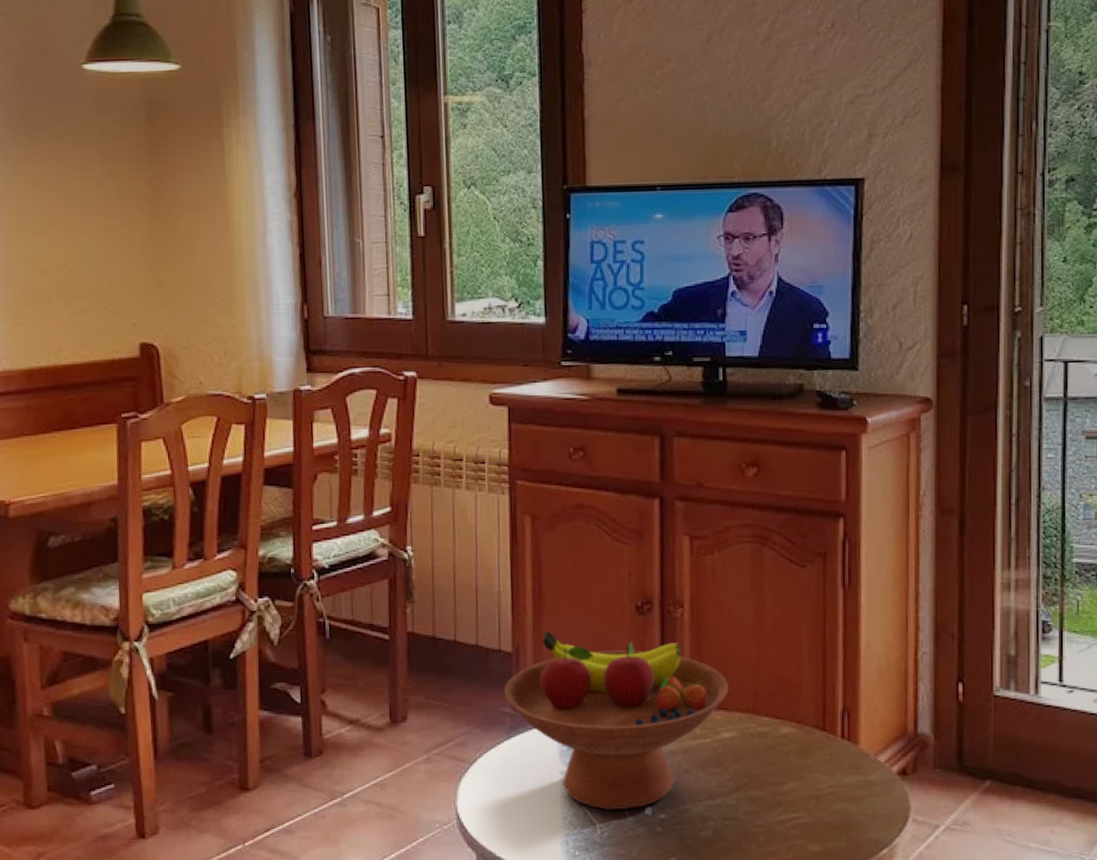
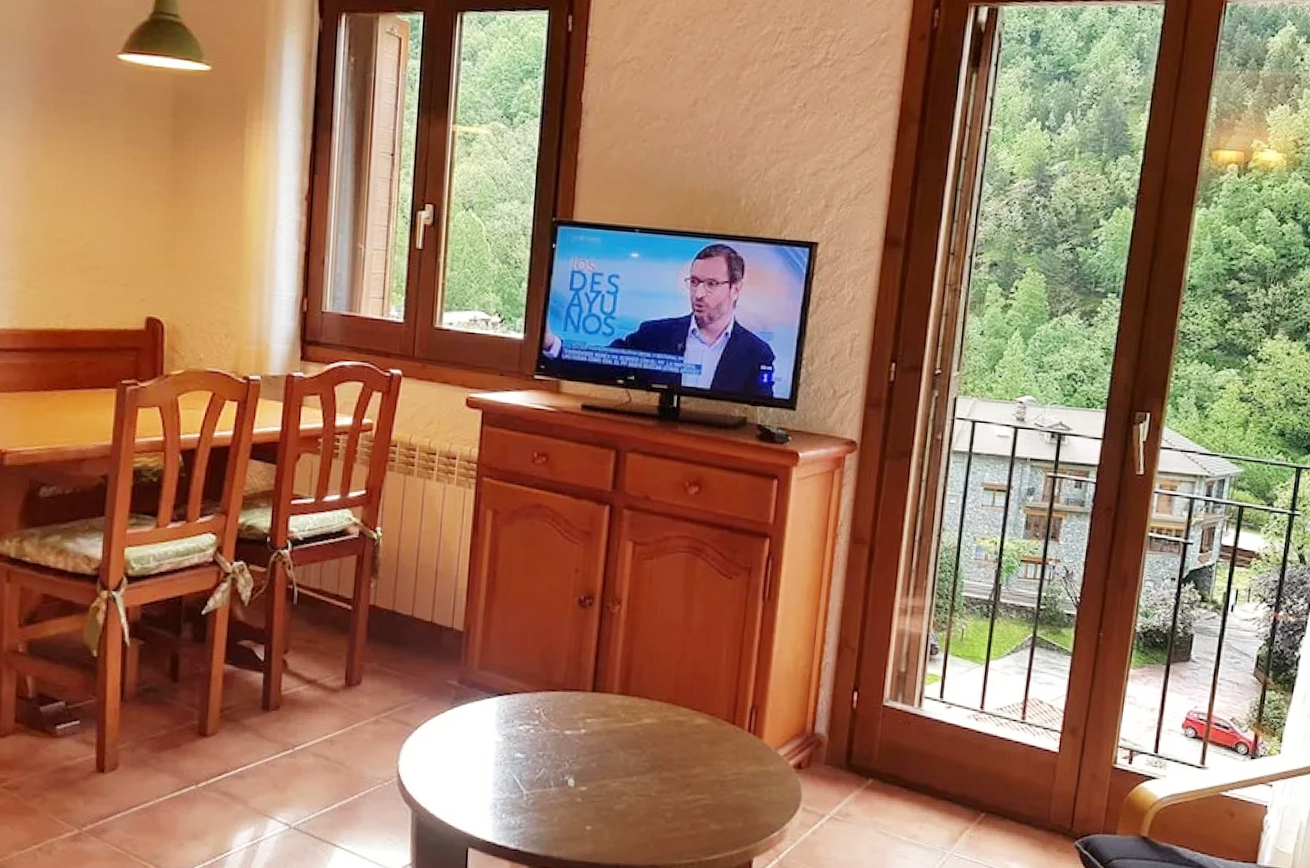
fruit bowl: present [504,631,728,811] -> none [452,615,654,781]

